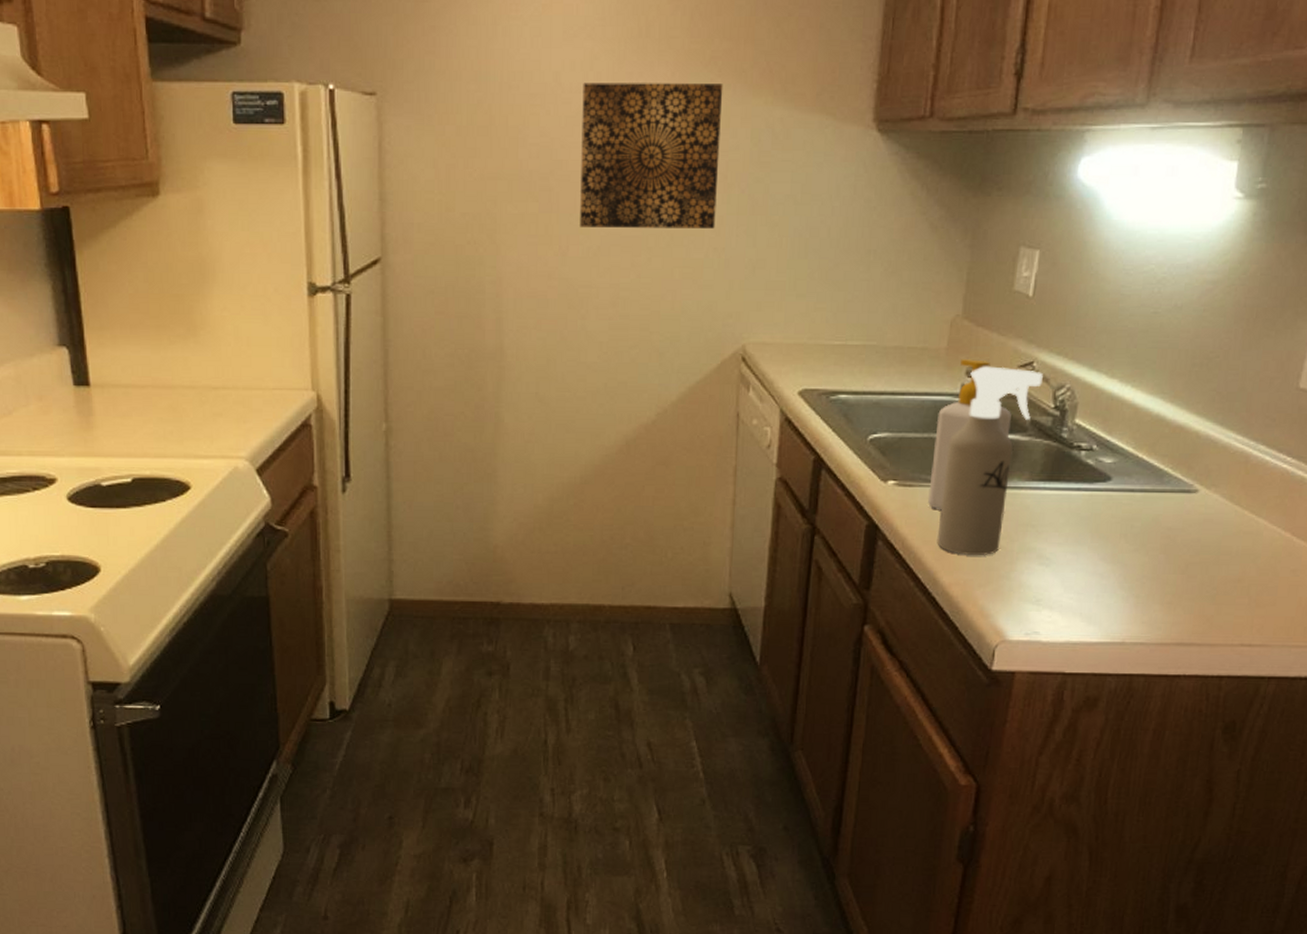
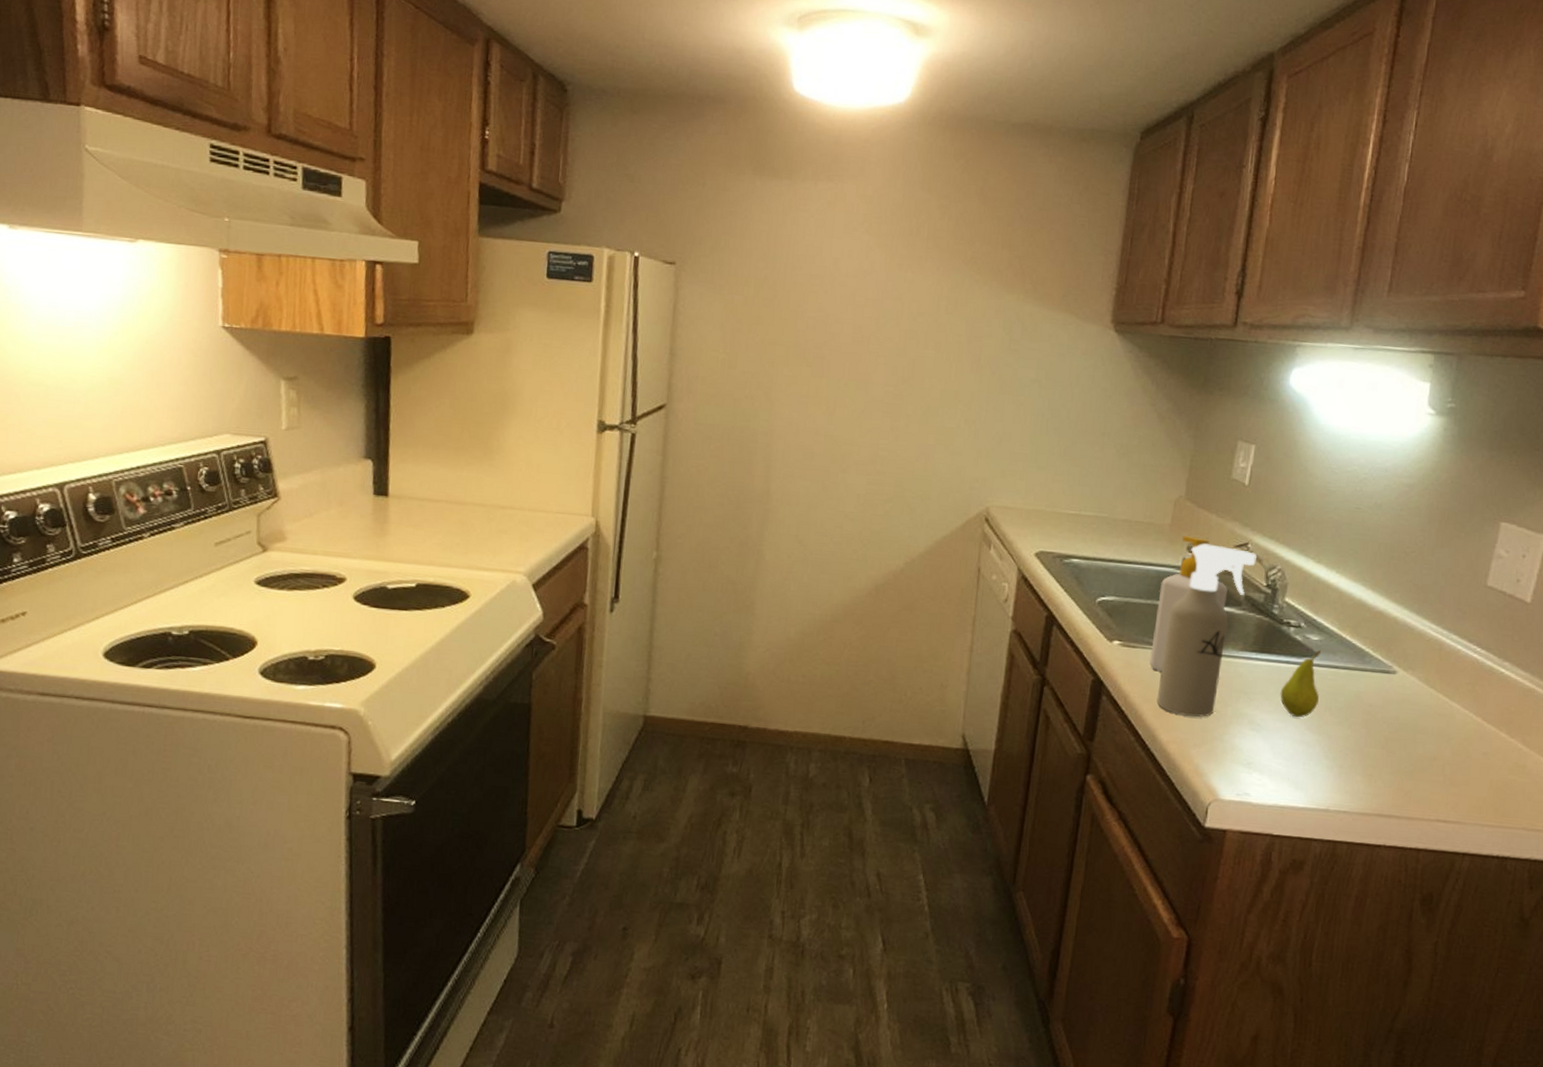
wall art: present [580,82,723,229] -> none [847,269,981,403]
fruit: none [1070,473,1115,548] -> present [1280,649,1321,718]

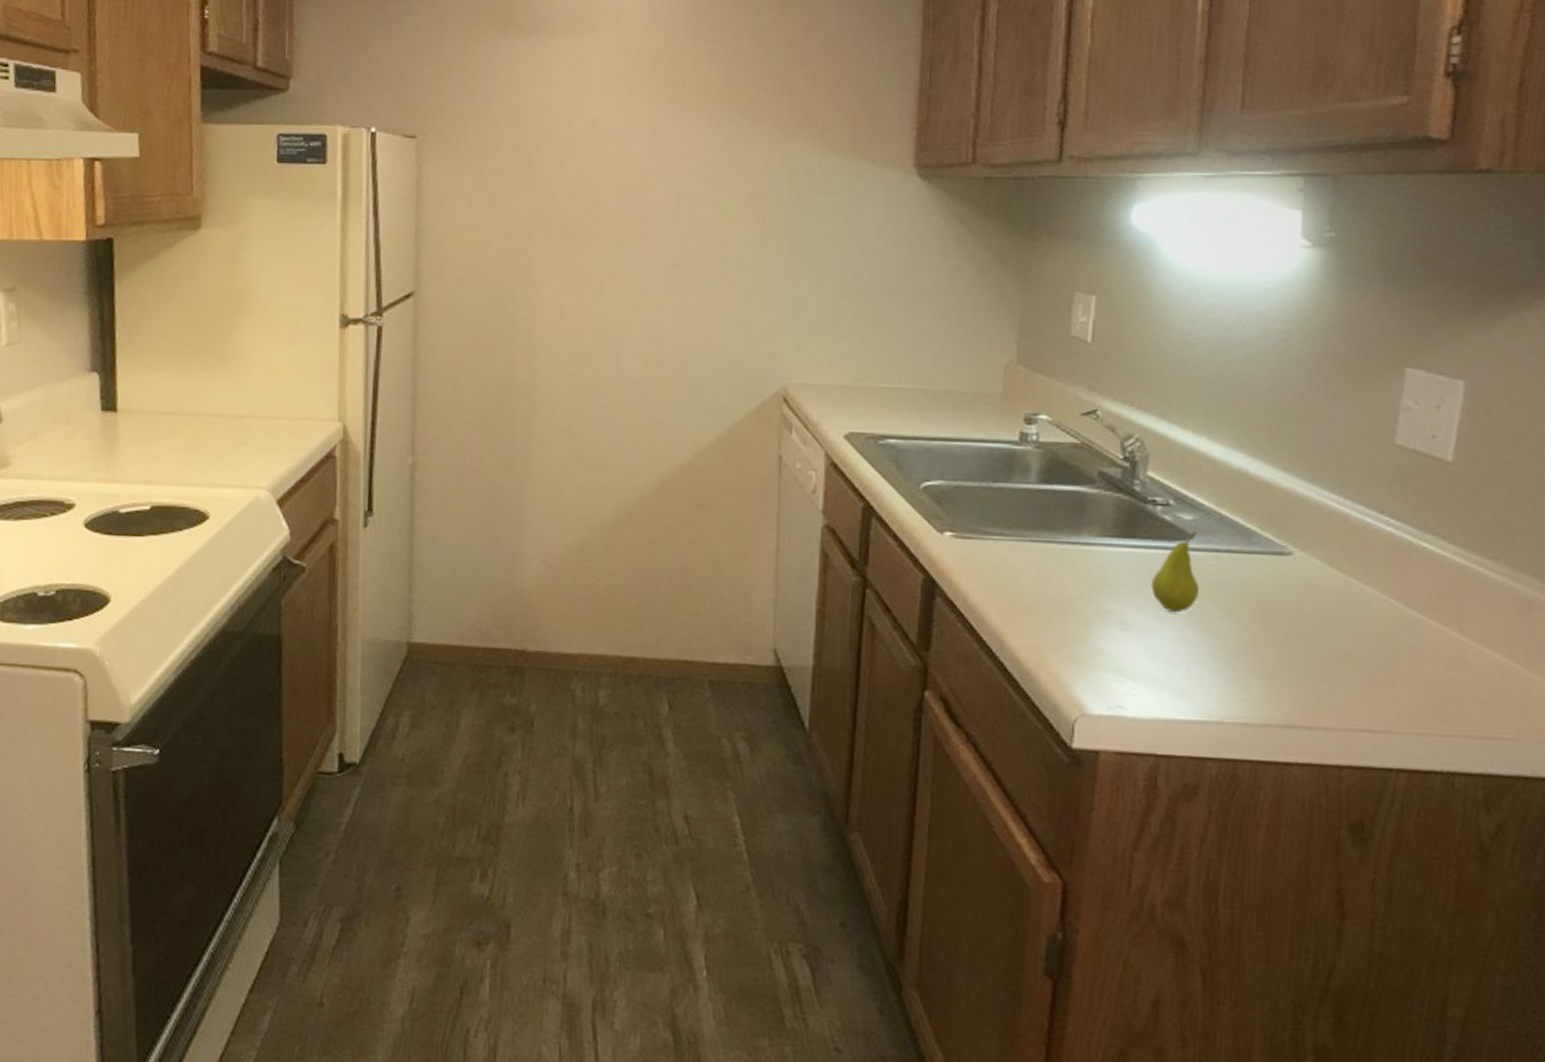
soap bottle: present [1149,536,1228,671] -> none [988,405,1076,565]
spray bottle: present [1156,543,1257,717] -> none [1002,413,1108,617]

